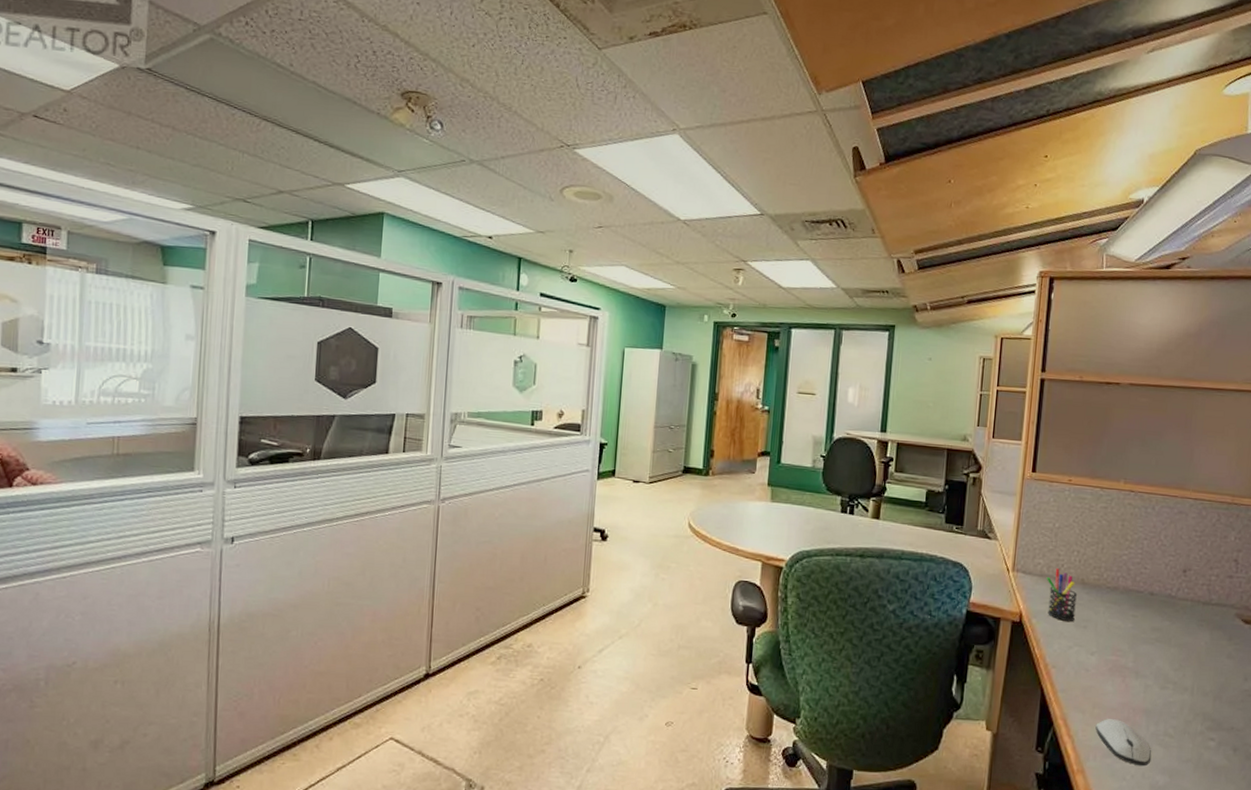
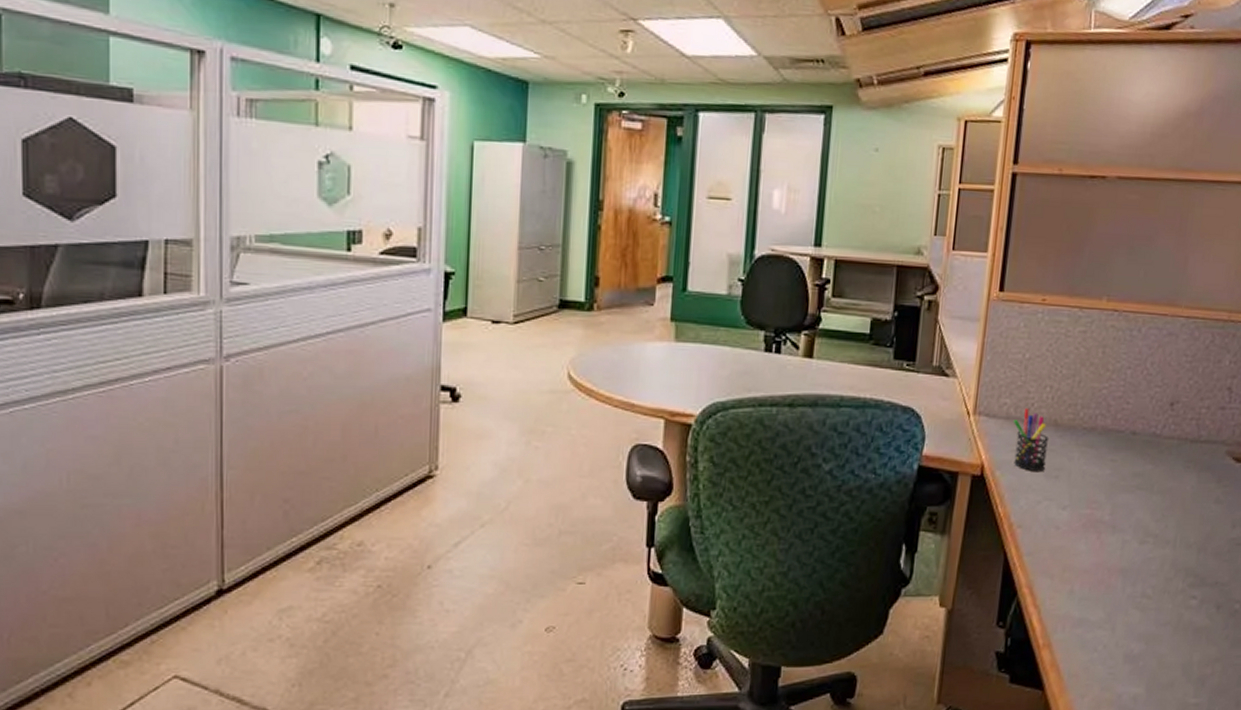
computer mouse: present [1095,718,1152,767] -> none [1065,581,1127,634]

